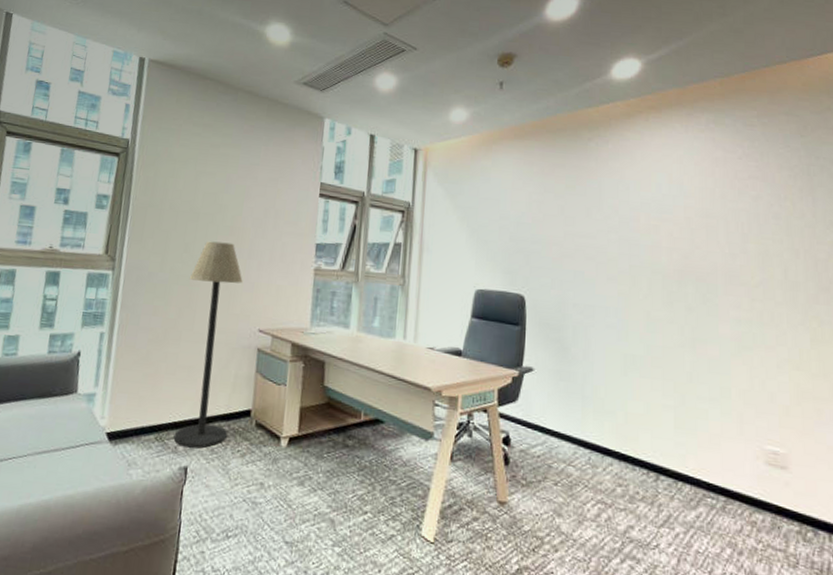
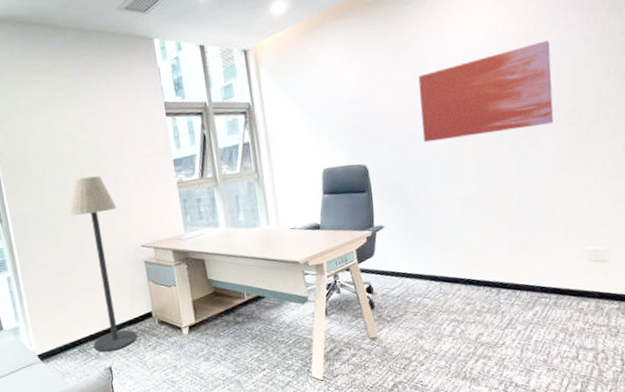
wall art: none [590,206,736,295] -> present [418,40,553,143]

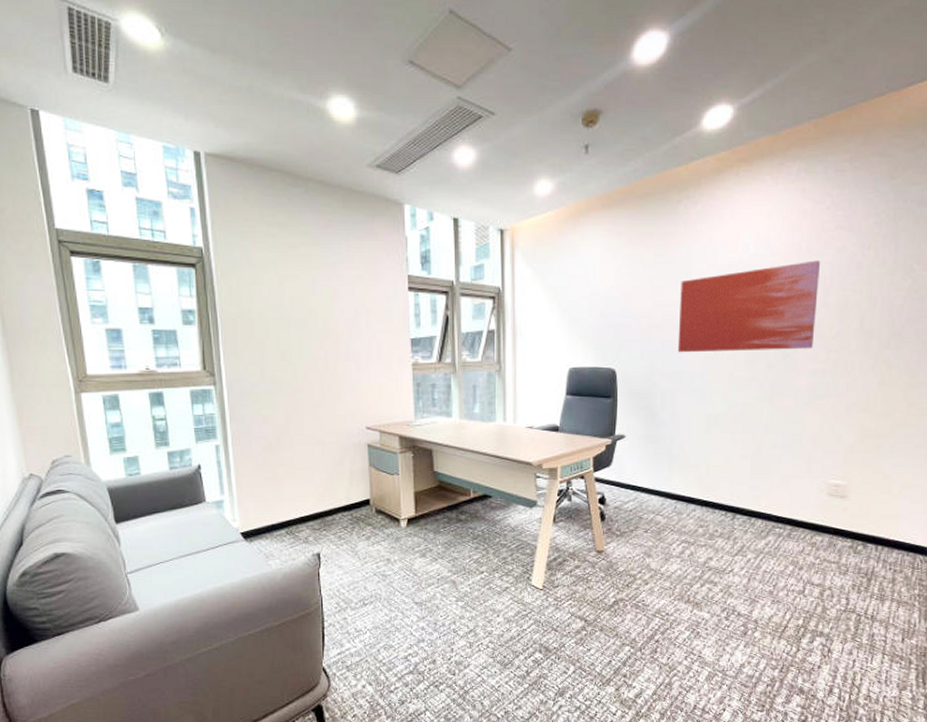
floor lamp: present [69,175,138,352] -> none [291,347,352,537]

